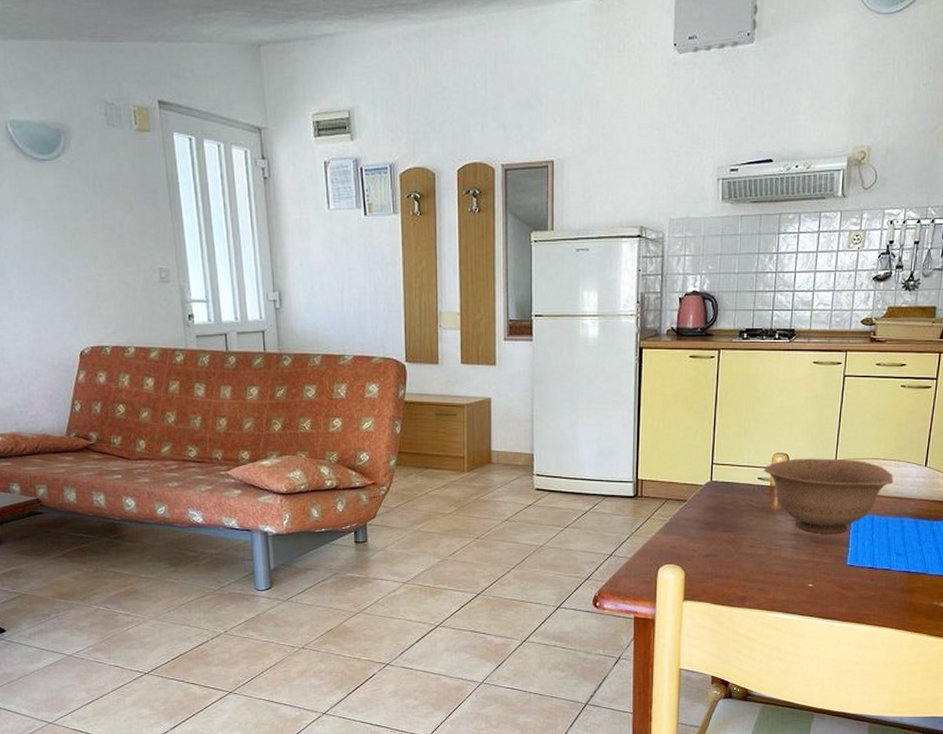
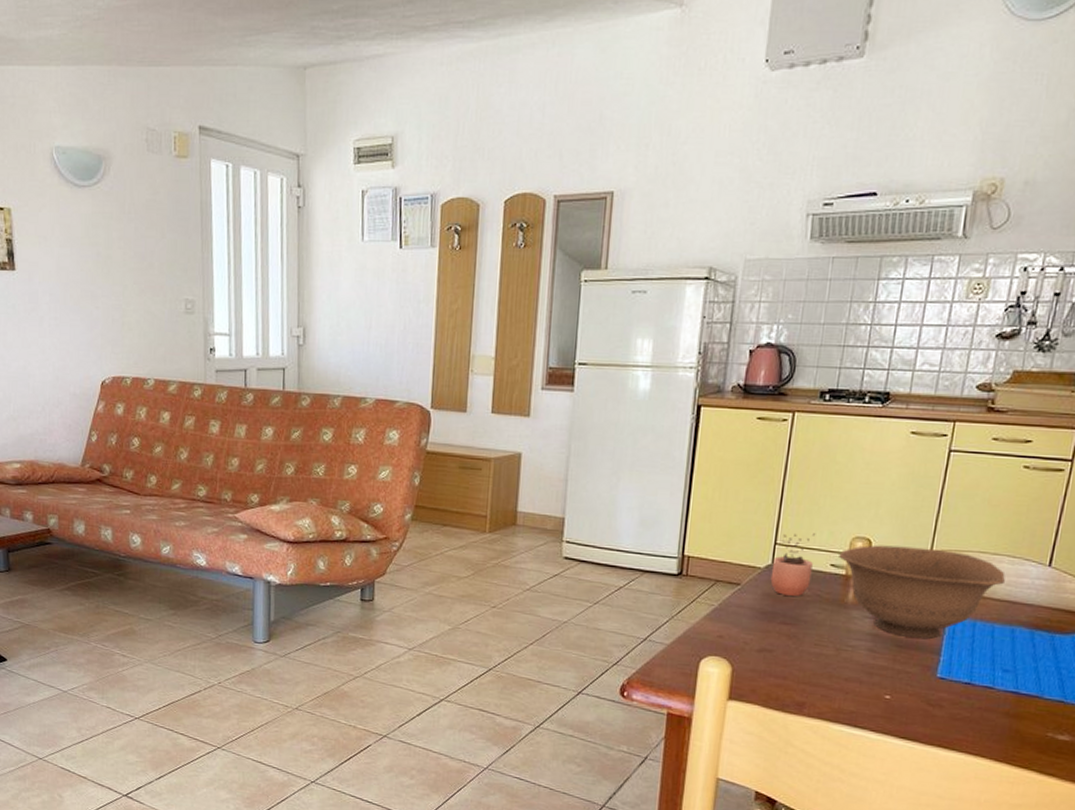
cocoa: none [710,452,745,507] -> present [770,533,816,596]

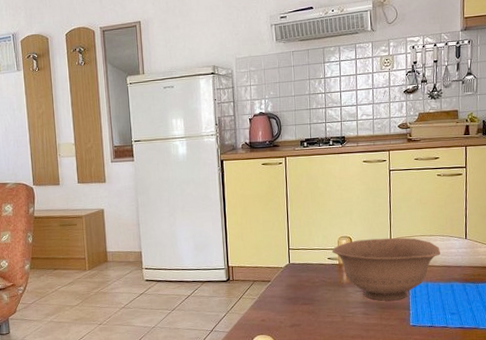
cocoa: present [770,533,816,596] -> none [289,238,317,284]

